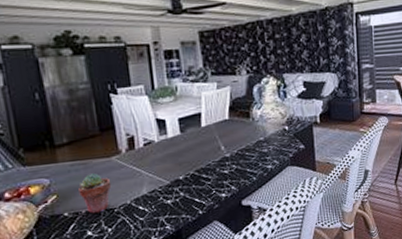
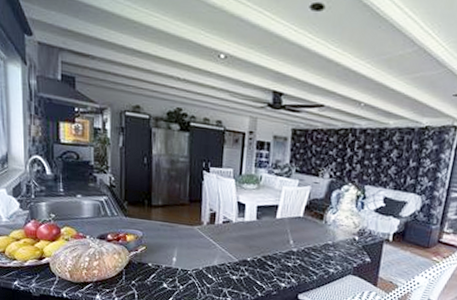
potted succulent: present [78,173,112,214] -> none [163,236,190,271]

